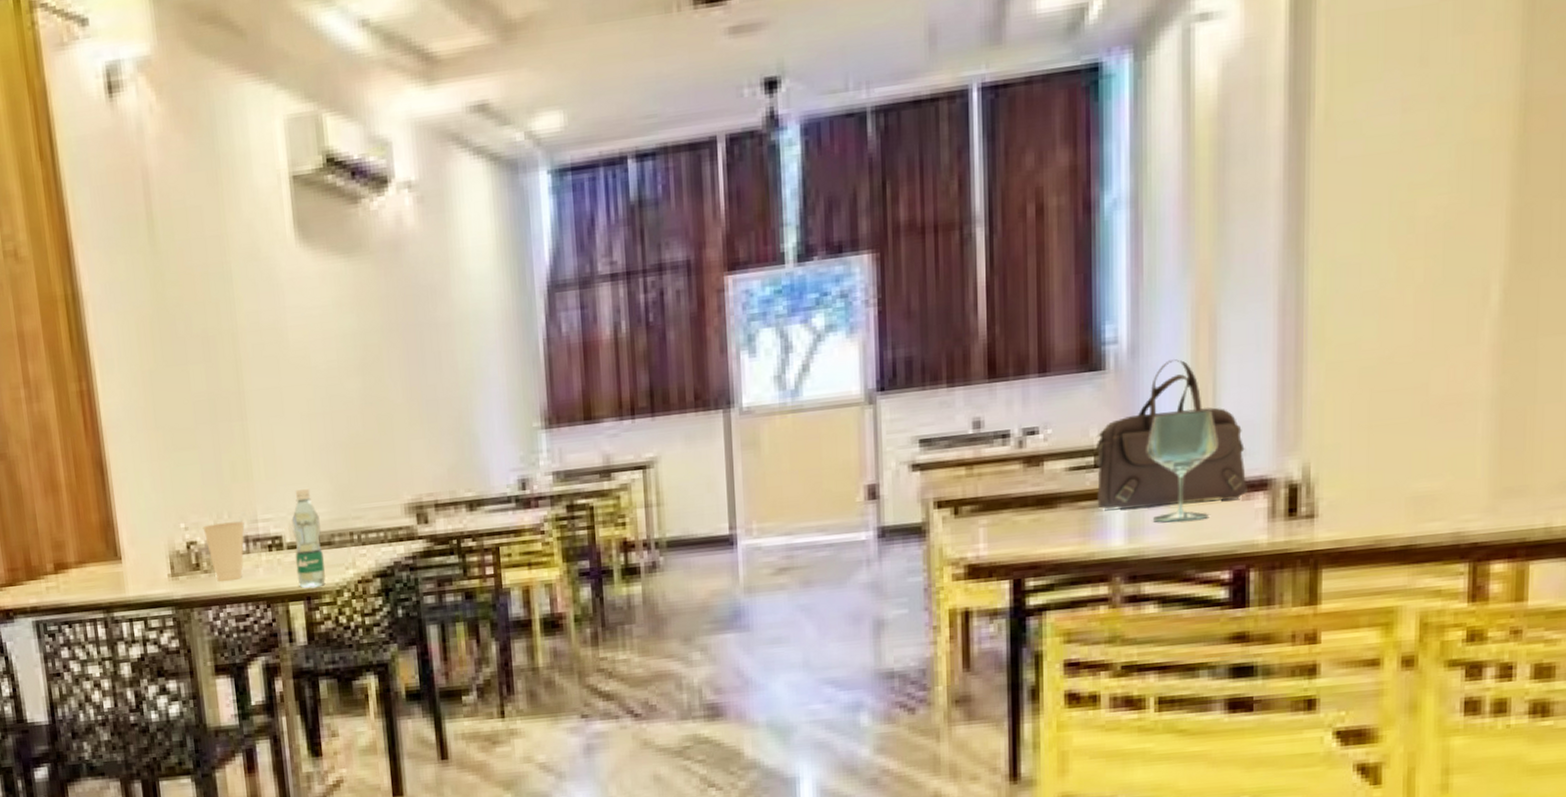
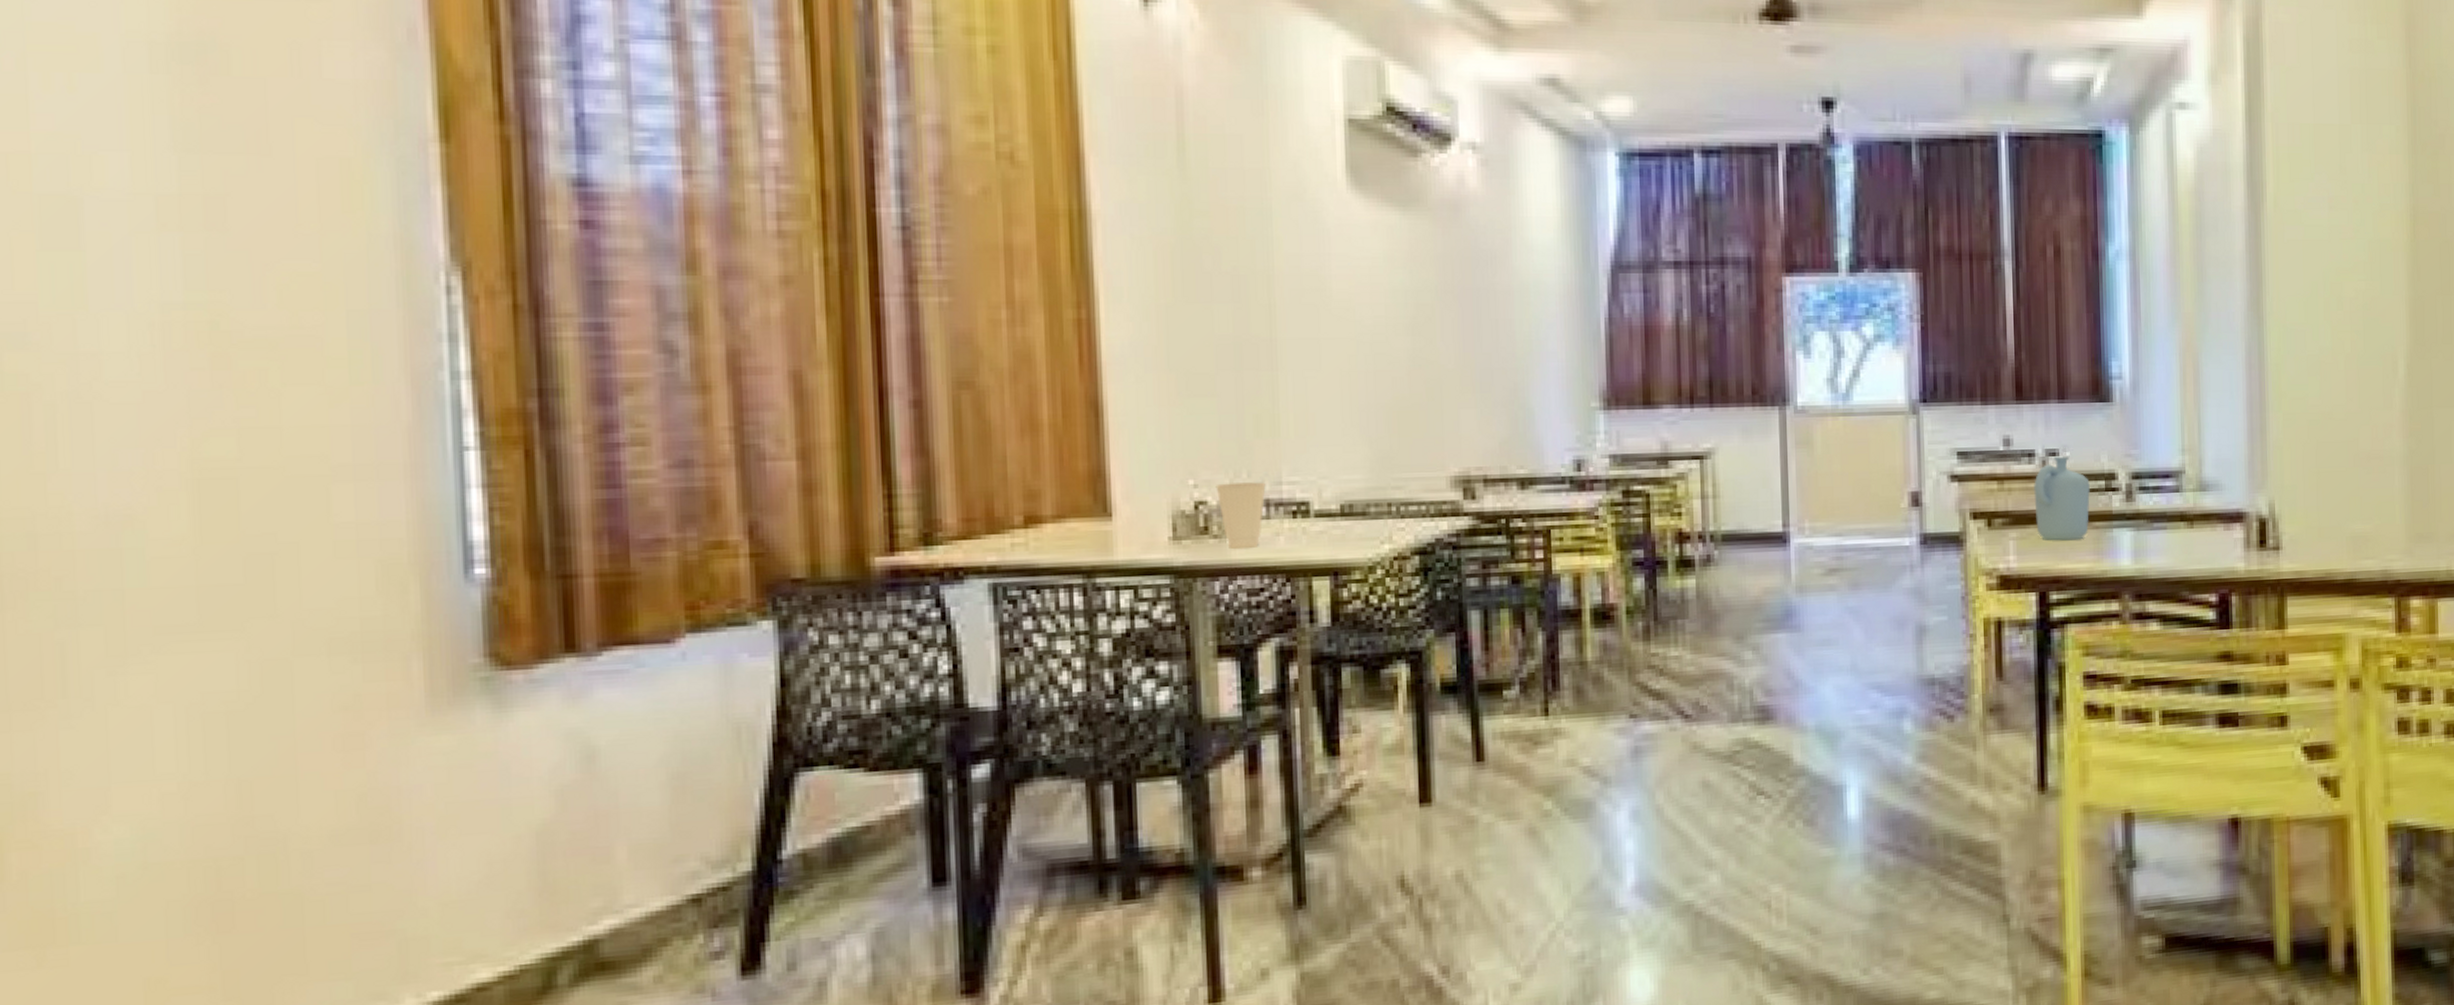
bottle: present [291,488,326,589] -> none [1321,451,1358,563]
water jug: none [1007,433,1076,525] -> present [2033,456,2090,541]
handbag: present [1095,359,1247,510] -> none [2106,398,2228,532]
wine glass: present [1146,410,1218,522] -> none [2147,447,2204,546]

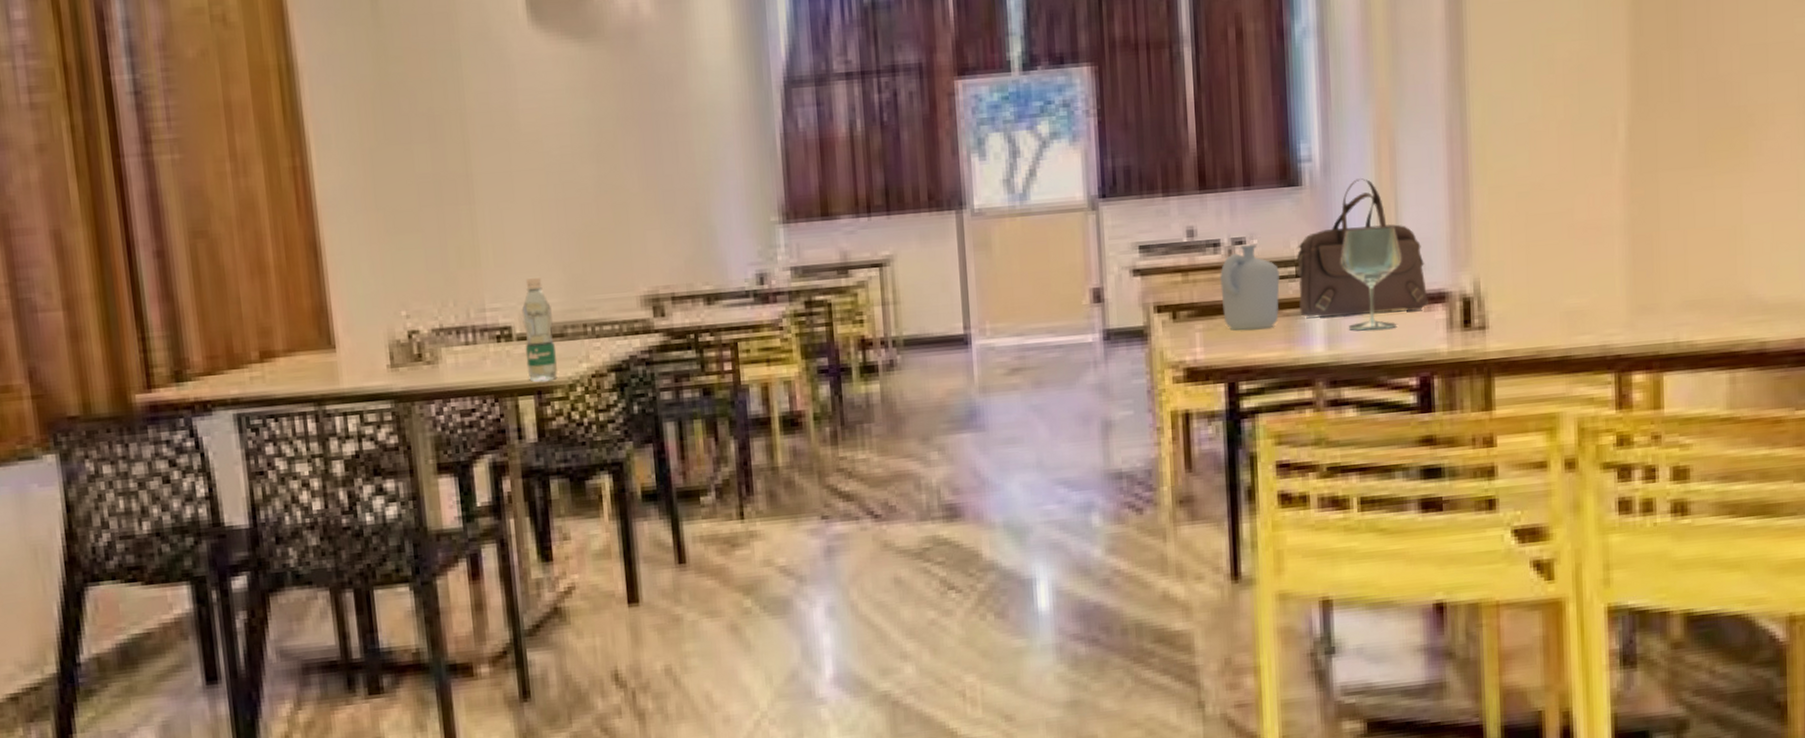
cup: present [1215,482,1266,550] -> none [425,310,471,375]
bottle: none [1321,451,1358,563] -> present [521,276,558,383]
handbag: none [2106,398,2228,532] -> present [1297,178,1428,317]
wine glass: none [2147,447,2204,546] -> present [1340,227,1402,331]

